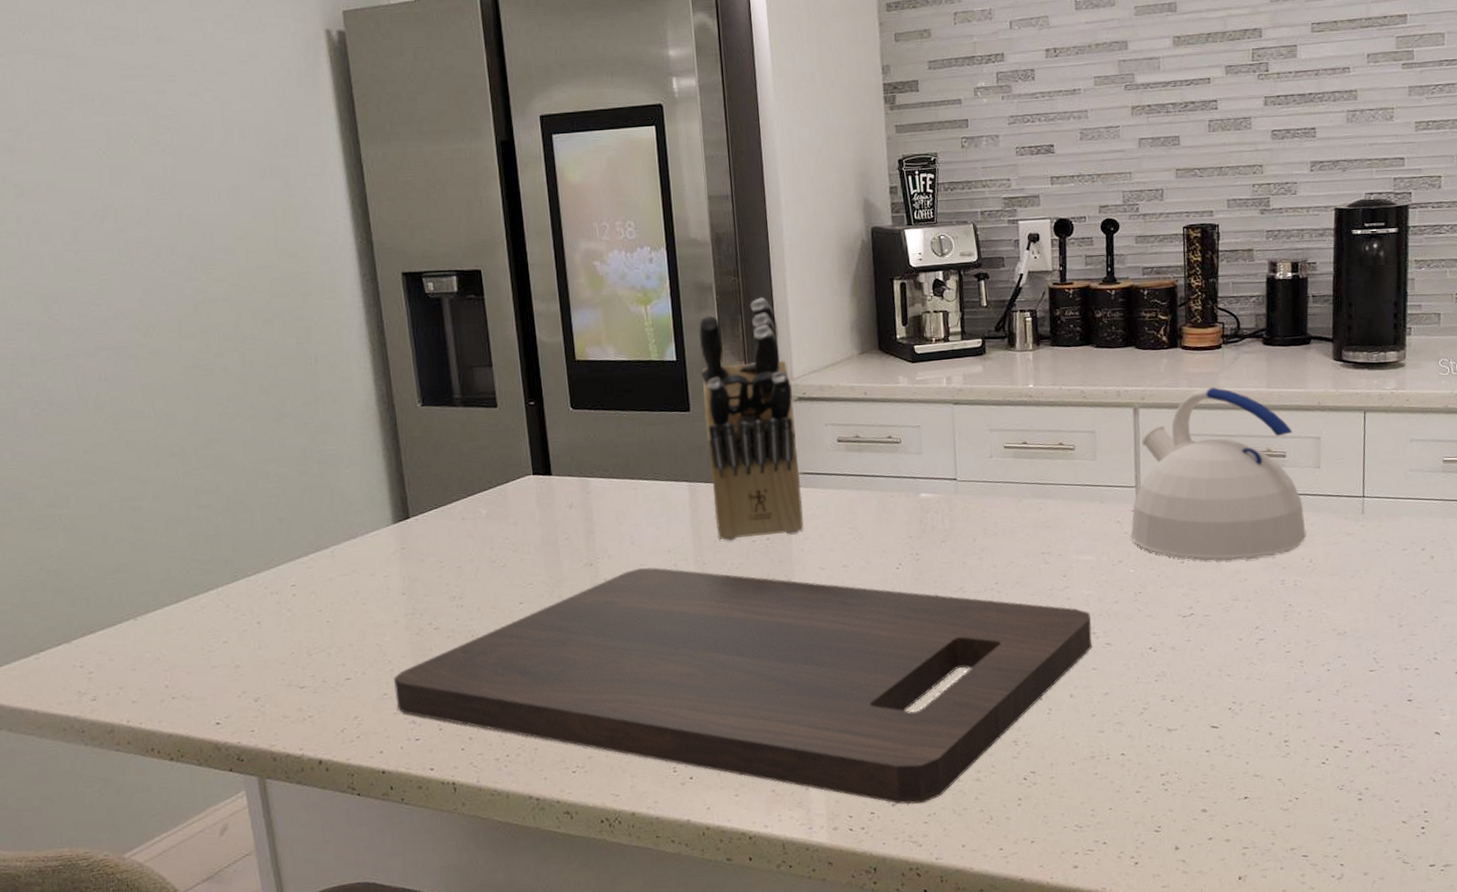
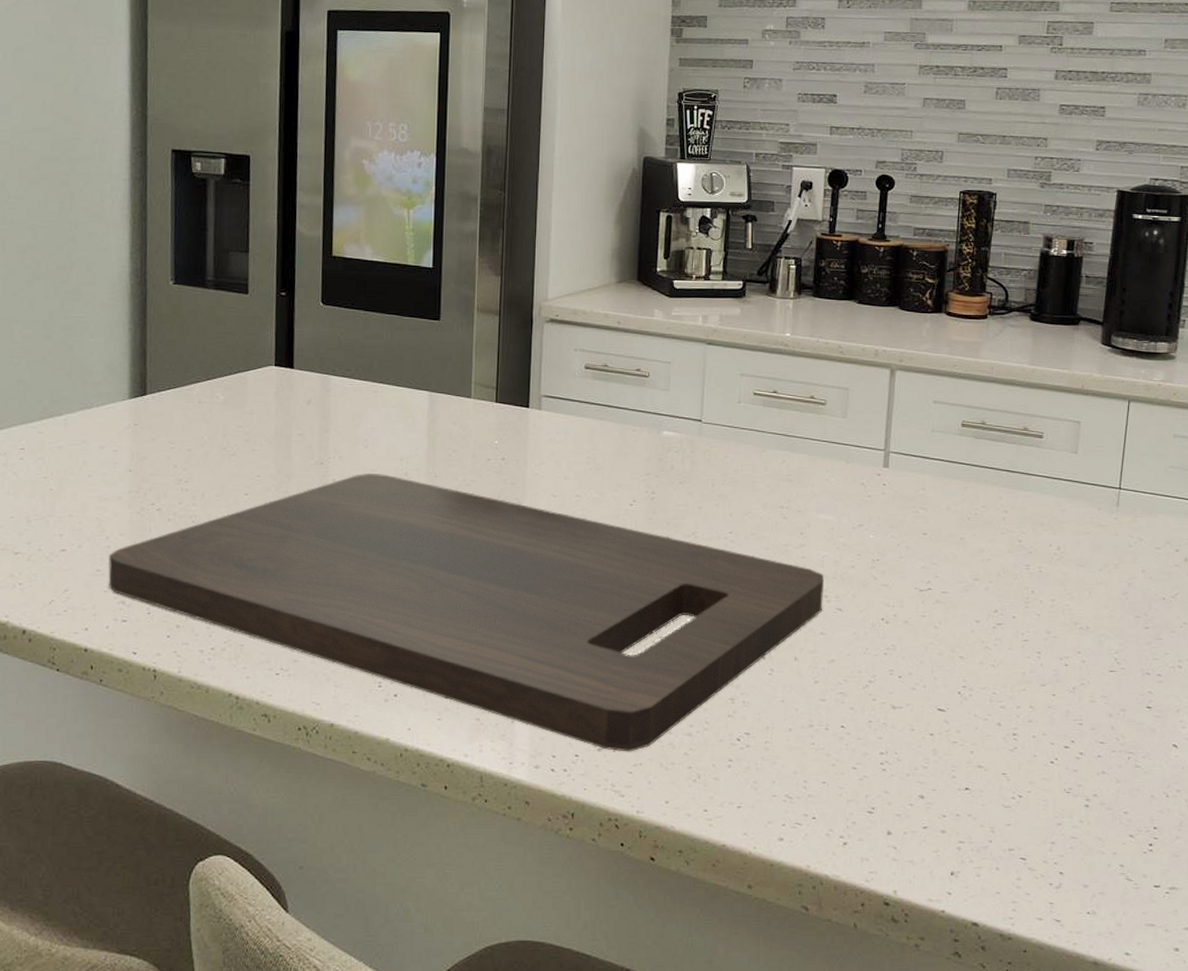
knife block: present [699,297,804,542] -> none [452,214,546,457]
kettle: present [1131,387,1307,562] -> none [874,357,1057,540]

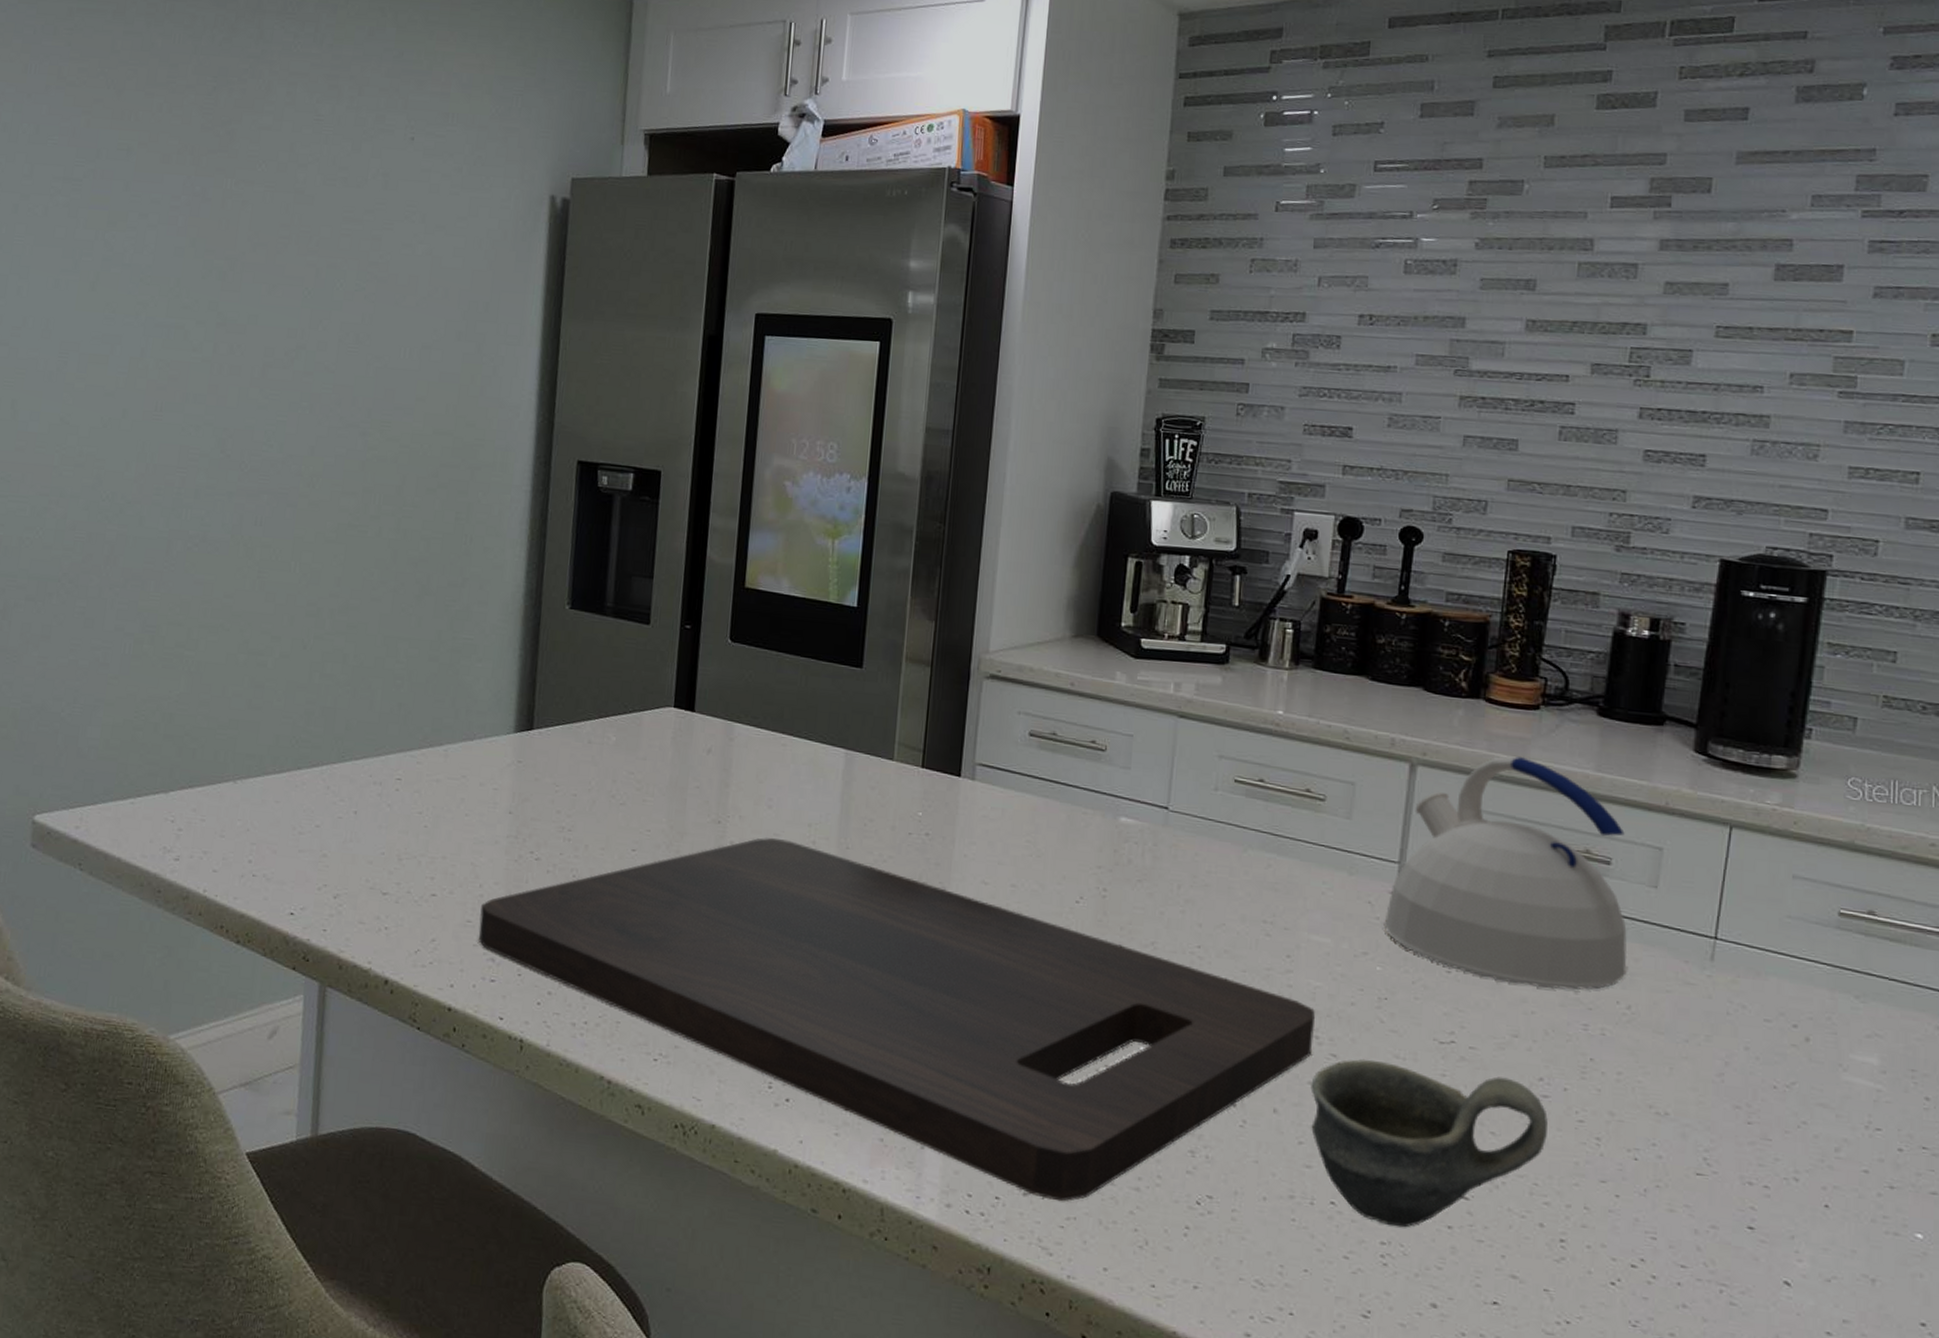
cup: none [822,609,1002,739] -> present [1310,1058,1548,1228]
kettle: none [874,357,1057,540] -> present [1383,756,1627,990]

